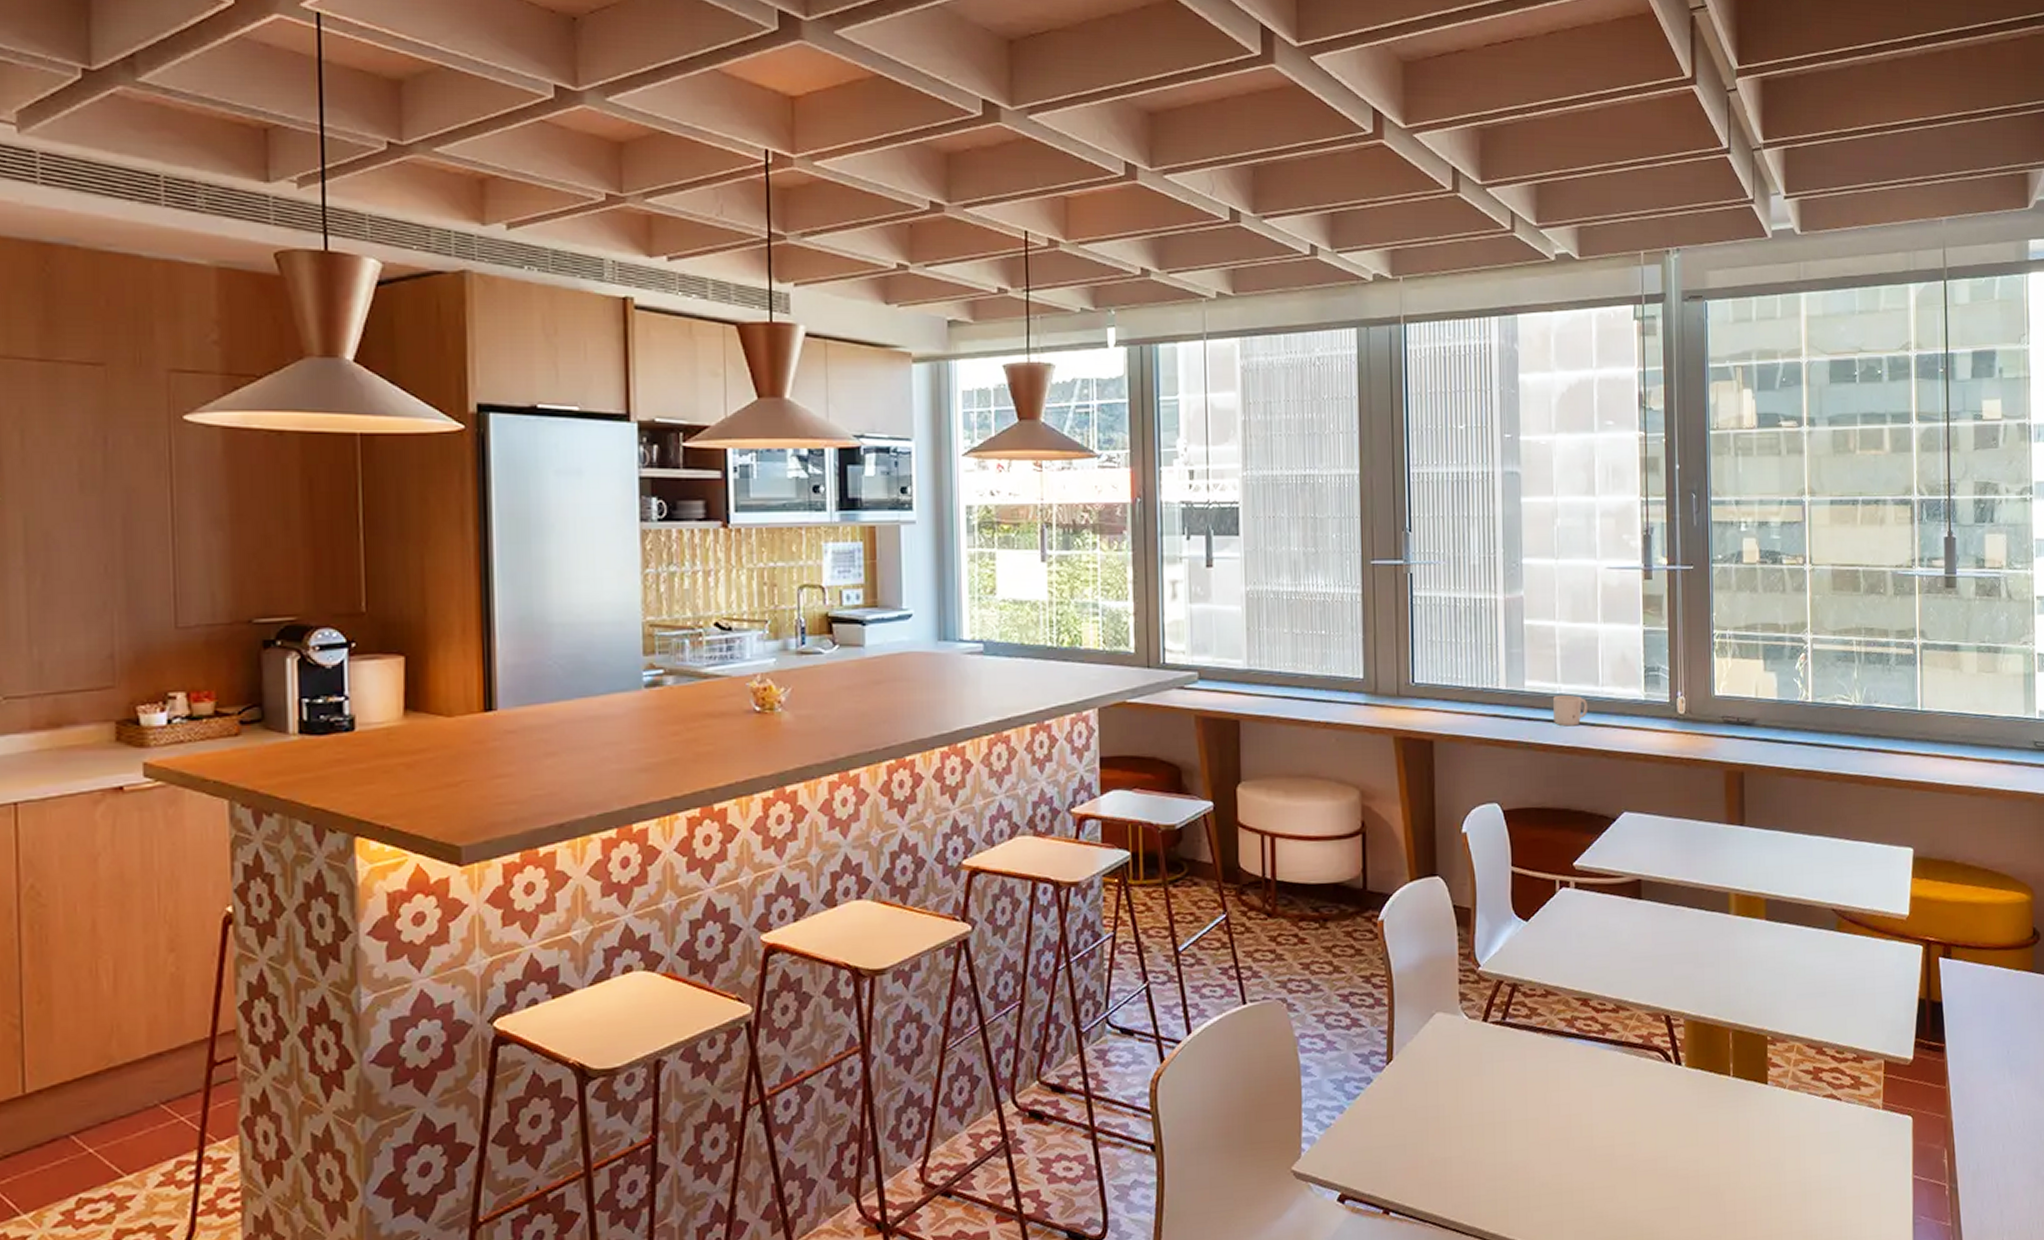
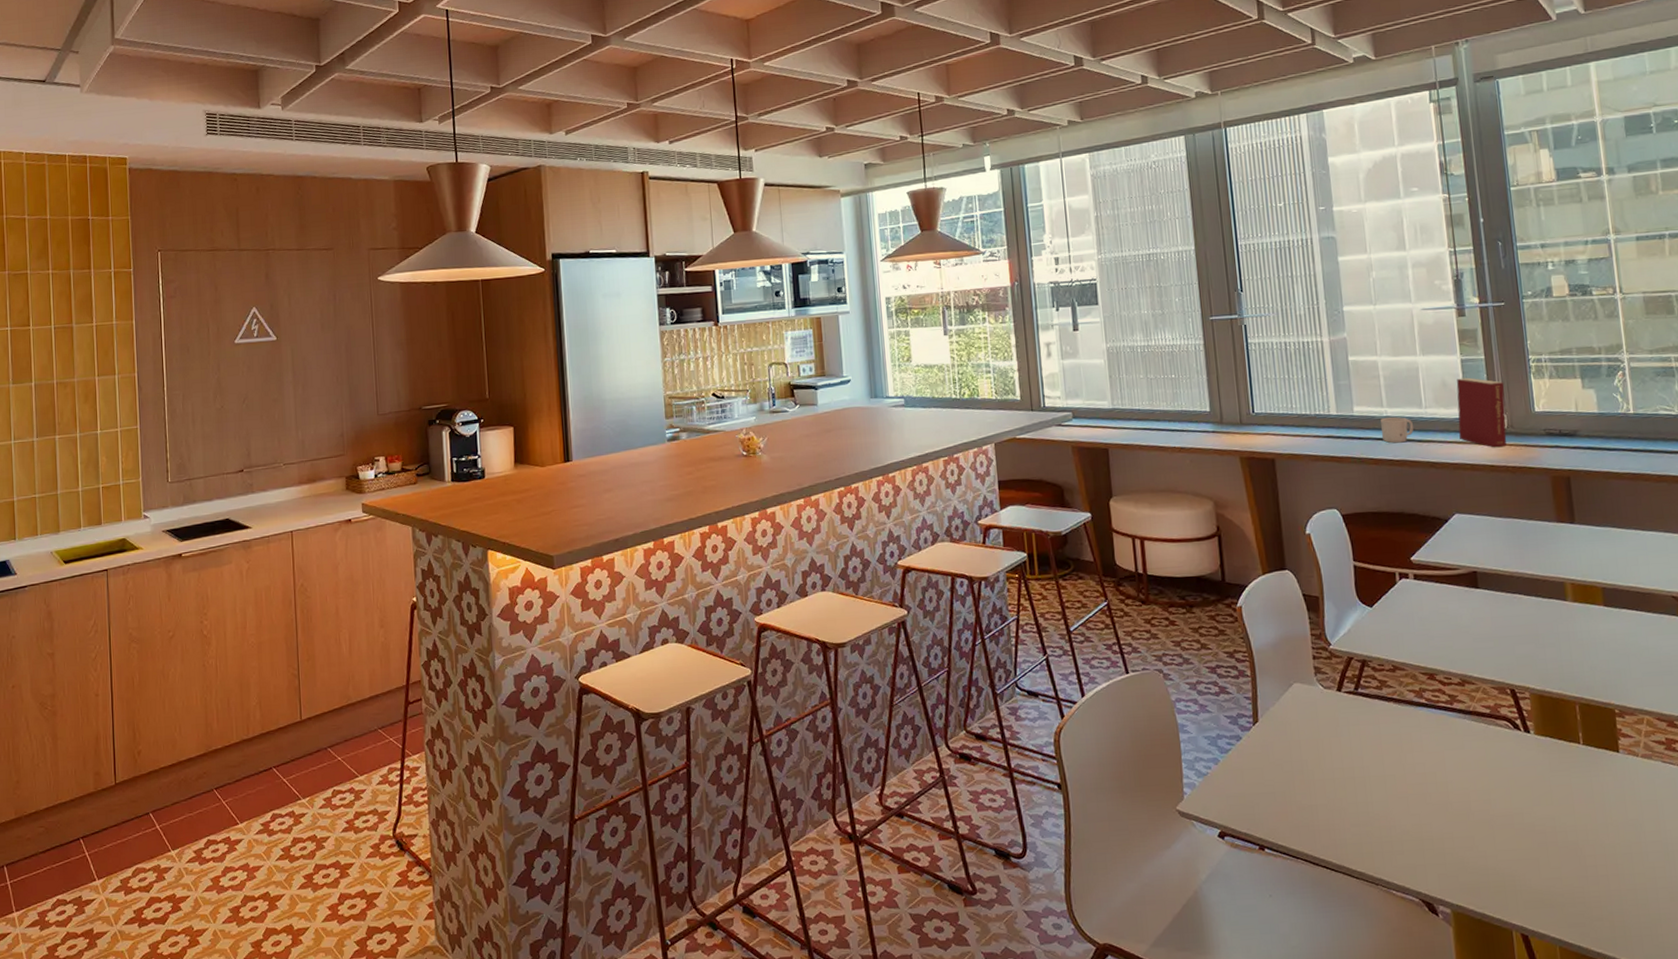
book: none [1635,652,1686,736] -> present [1456,377,1507,448]

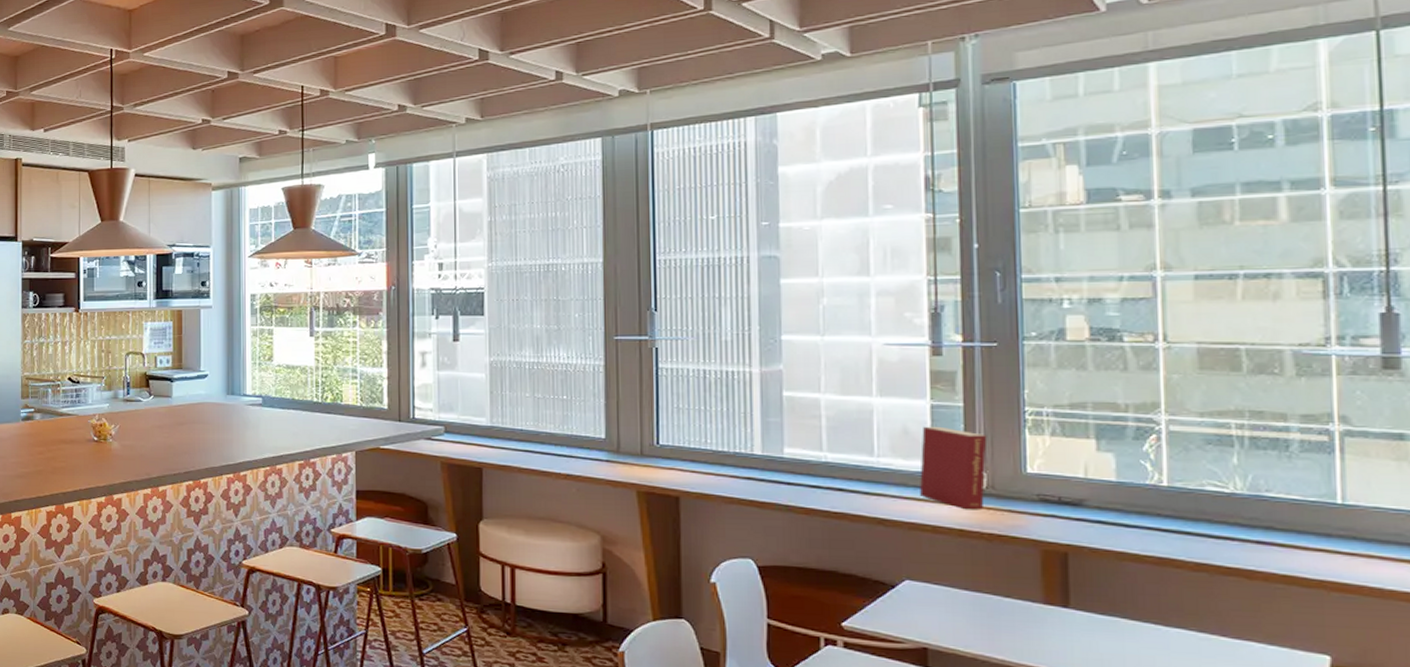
mug: present [1381,417,1414,443] -> none [818,463,861,493]

